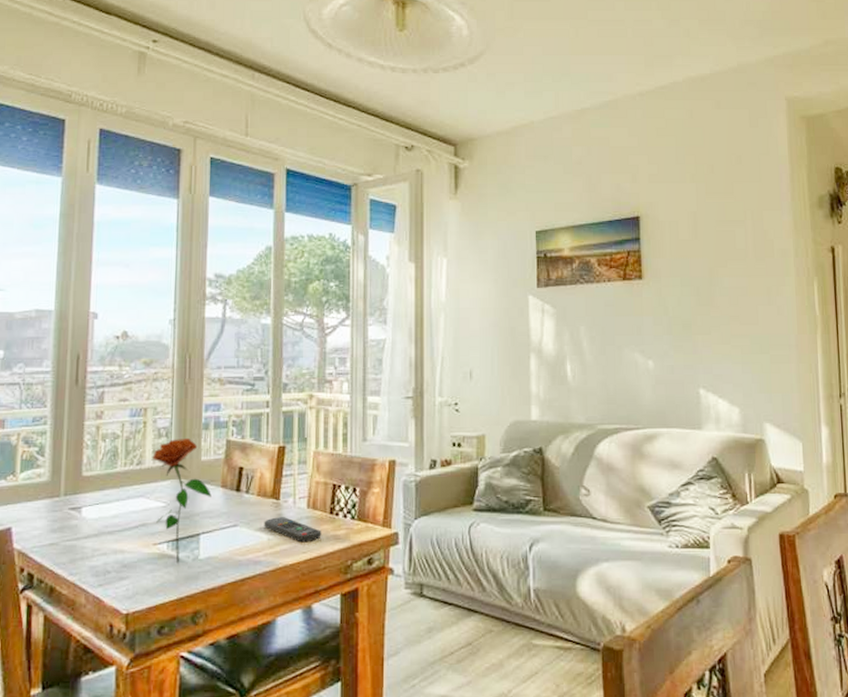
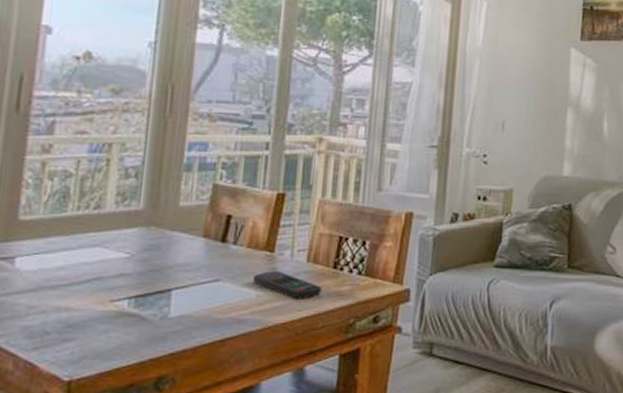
flower: present [151,437,212,564] -> none [114,179,190,323]

